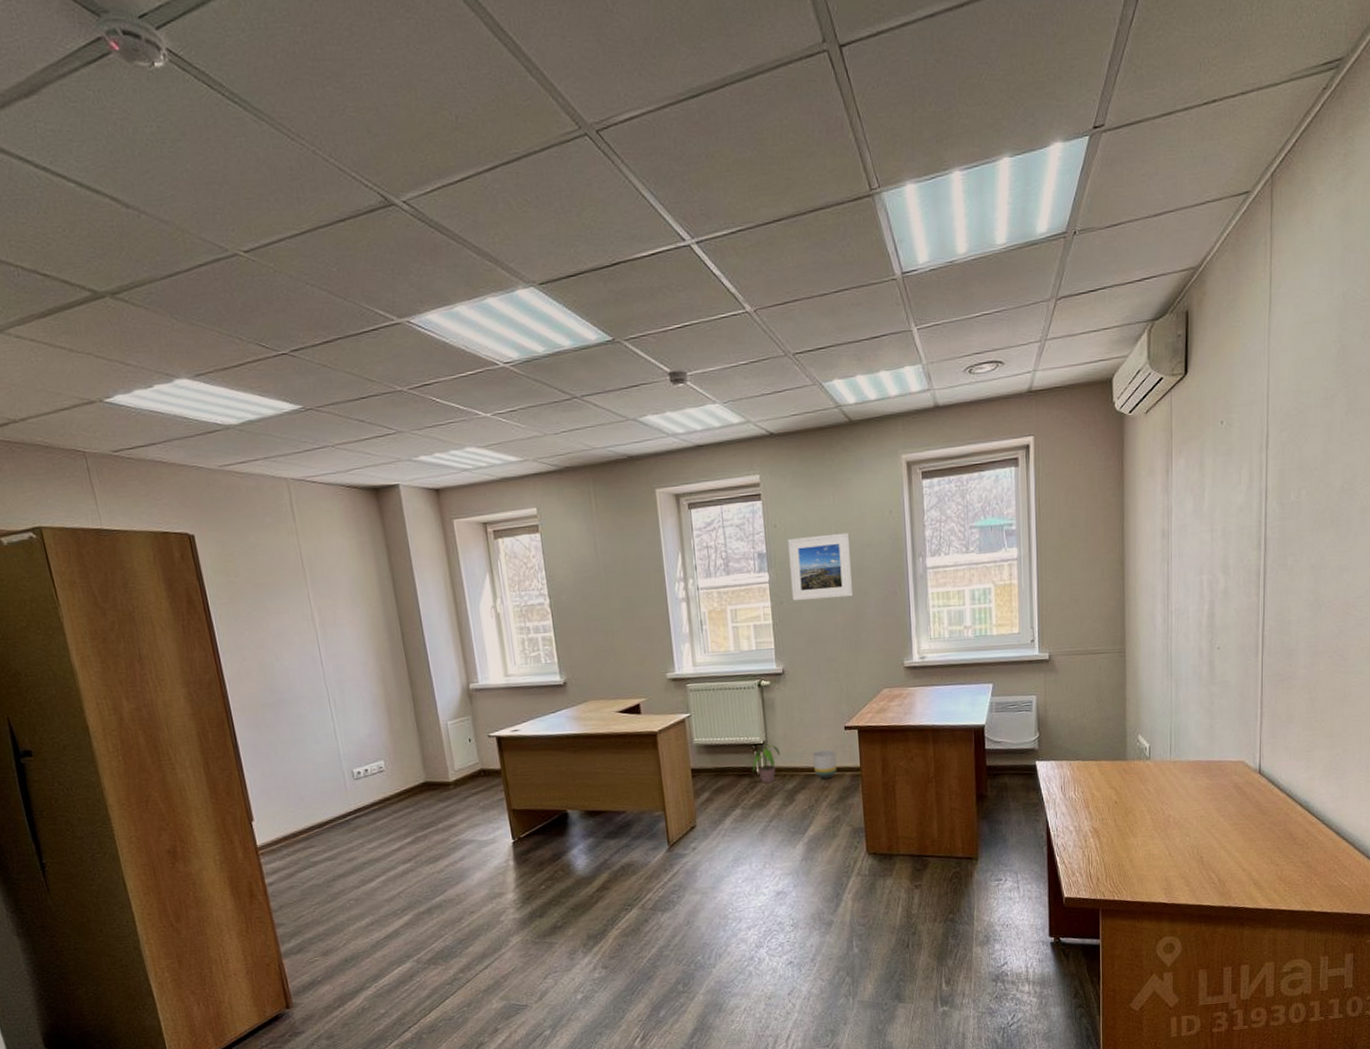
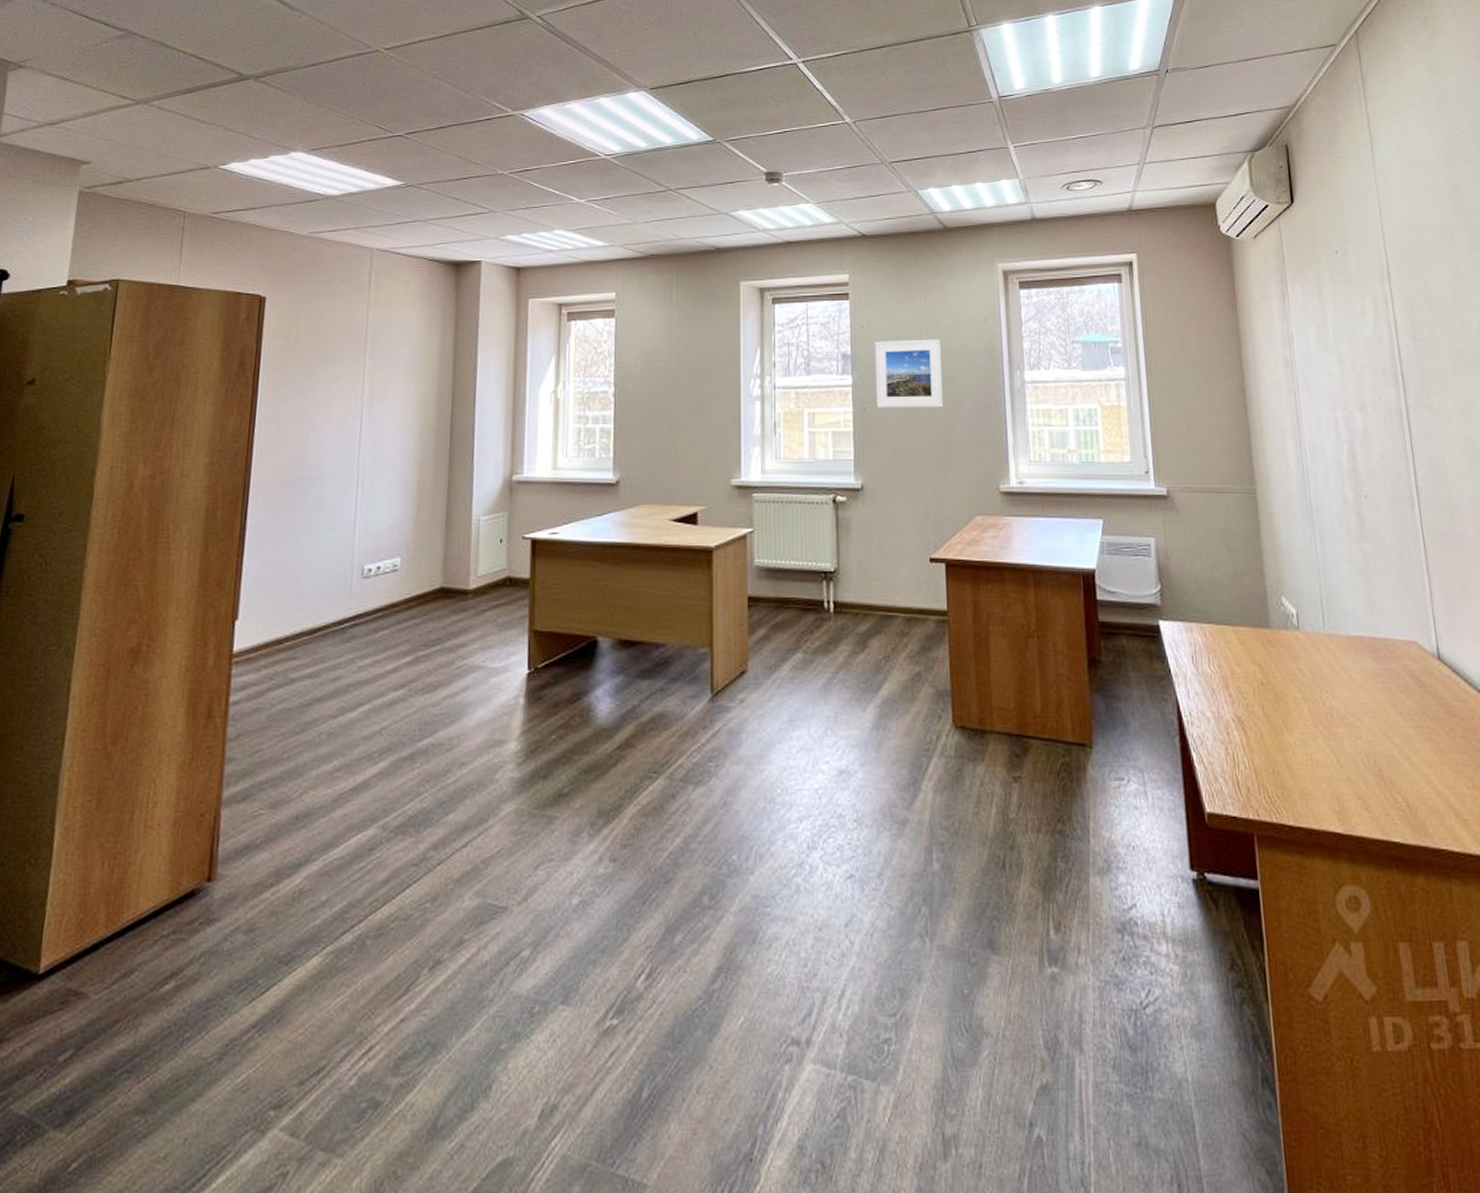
potted plant: present [752,744,780,783] -> none [819,573,853,622]
planter: present [812,749,837,779] -> none [891,585,920,622]

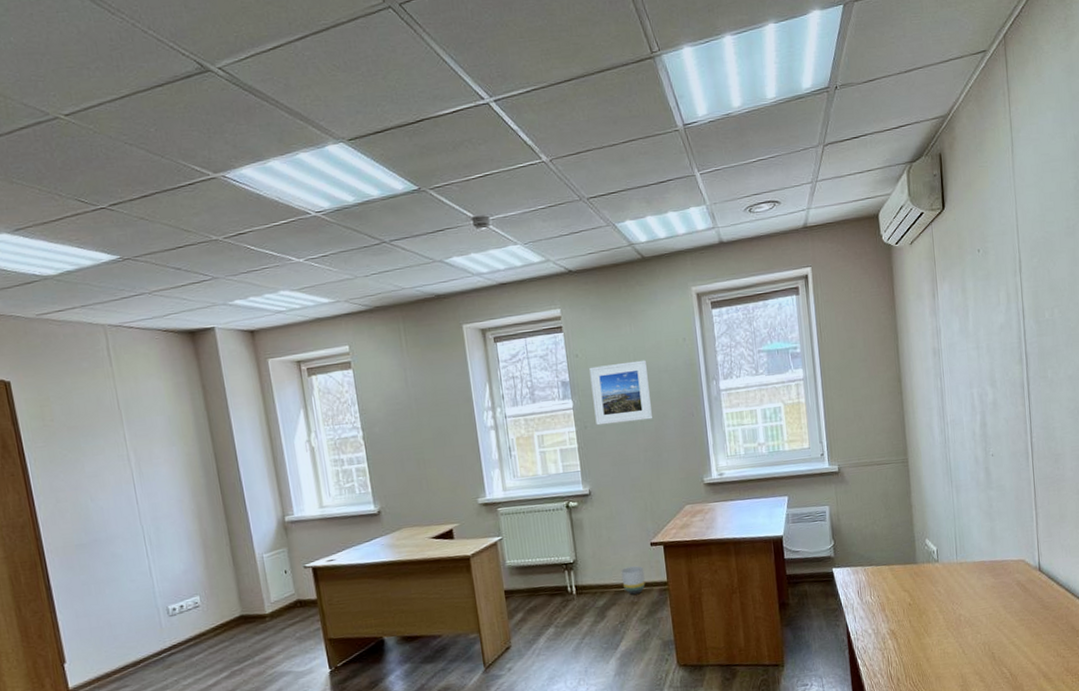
planter: none [891,585,920,622] -> present [621,566,646,595]

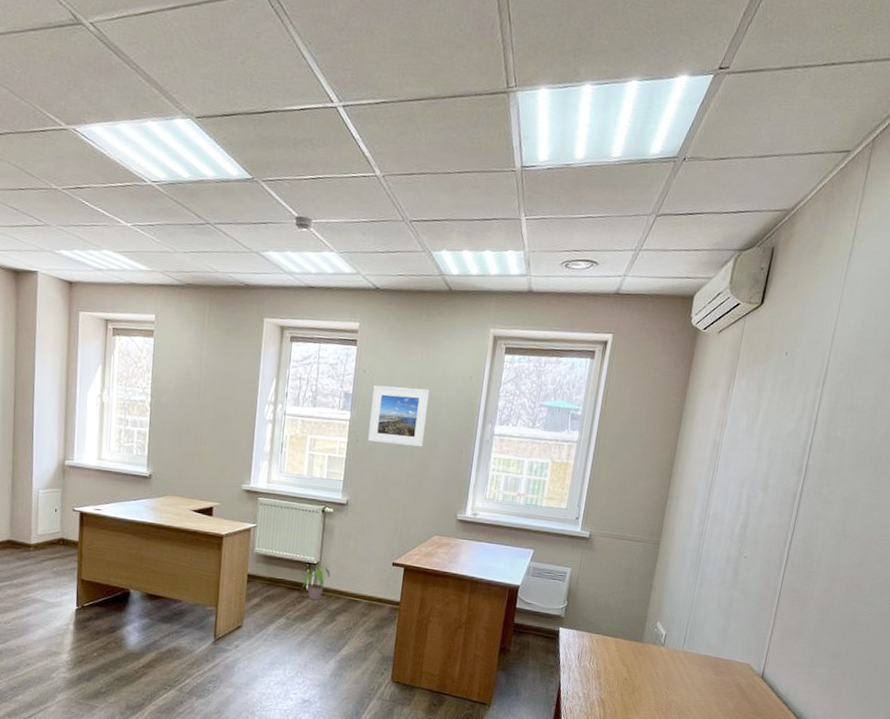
potted plant: none [563,563,590,602] -> present [302,565,331,601]
planter: present [621,566,646,595] -> none [357,579,381,607]

